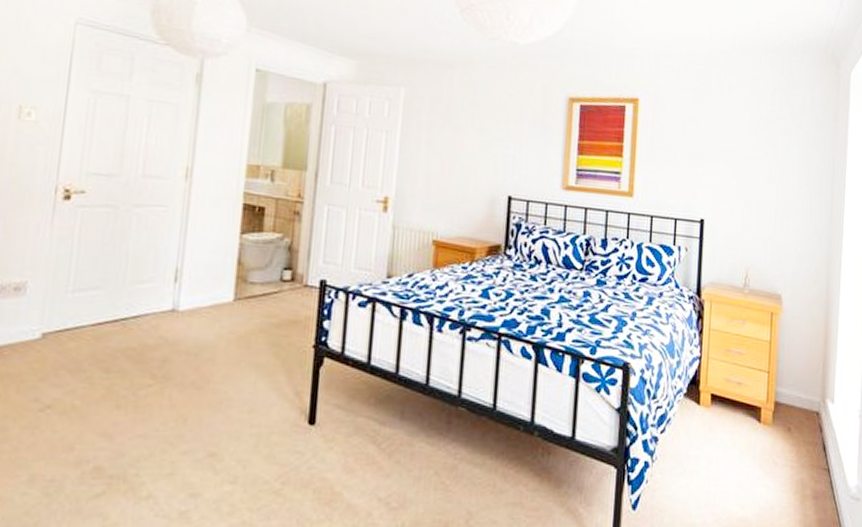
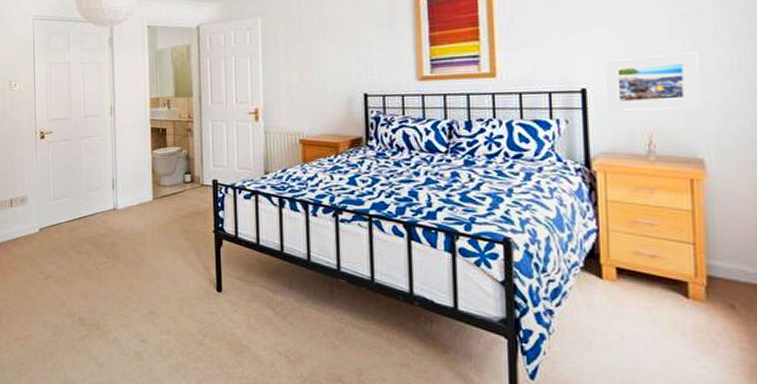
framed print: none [717,195,786,248] -> present [605,52,700,111]

